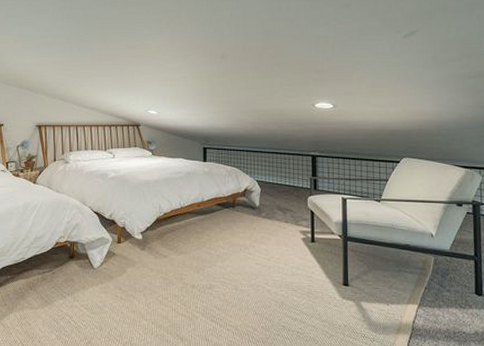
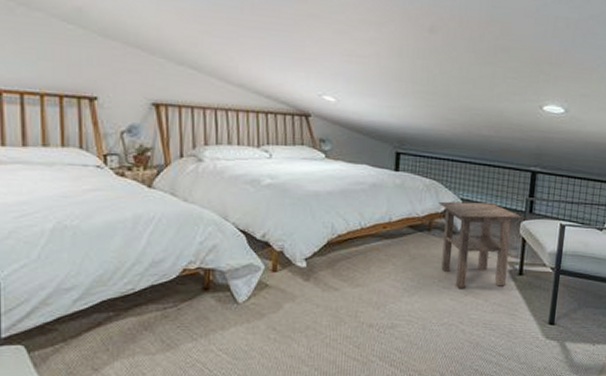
side table: none [239,182,308,254] -> present [438,201,521,288]

